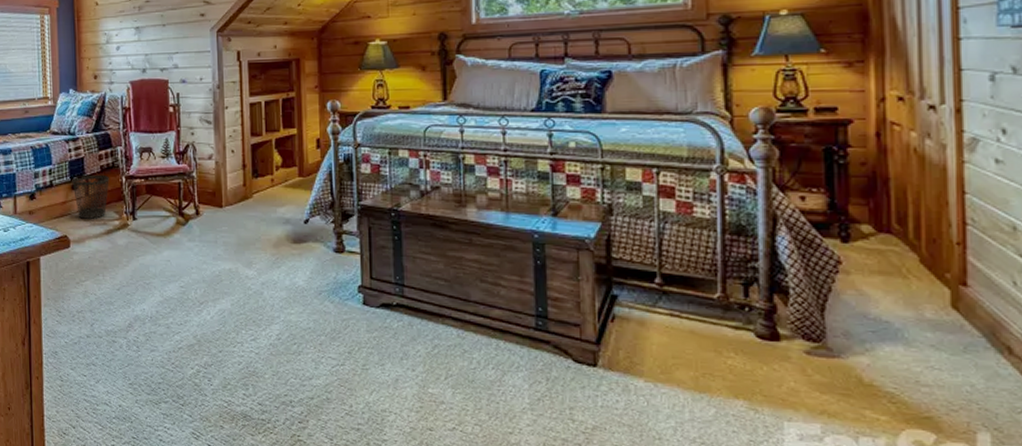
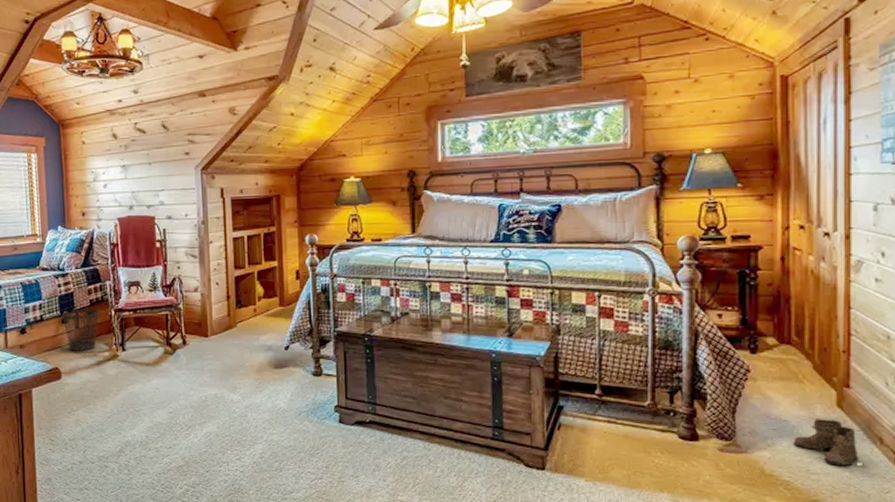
boots: none [898,321,993,381] -> present [793,419,867,467]

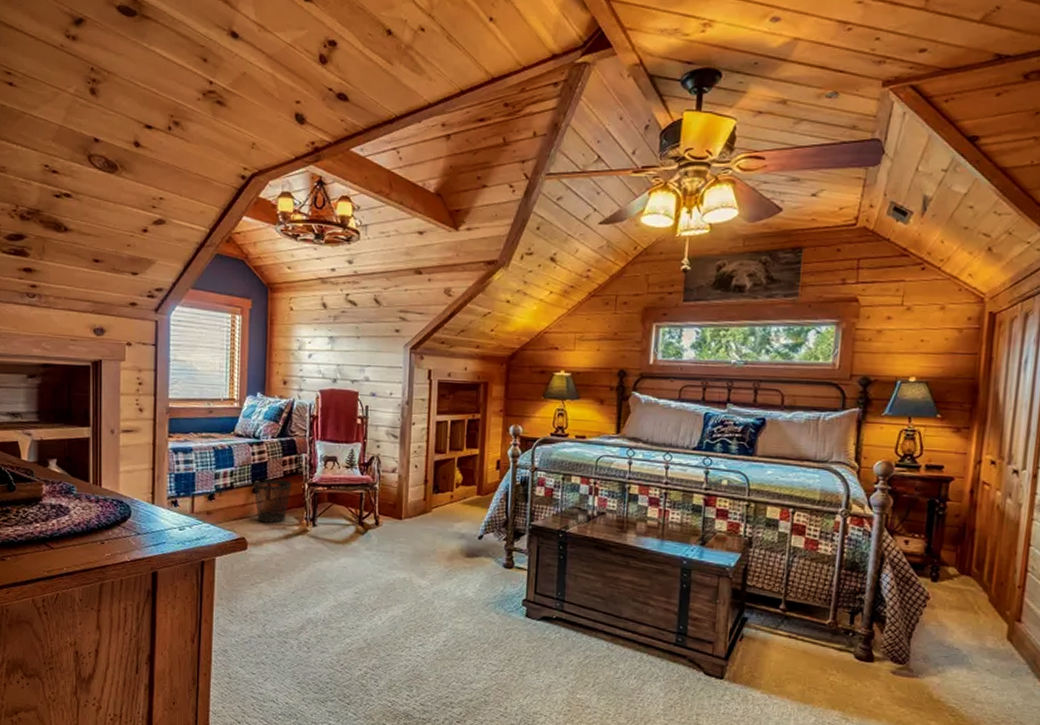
boots: present [793,419,867,467] -> none [962,649,1029,700]

